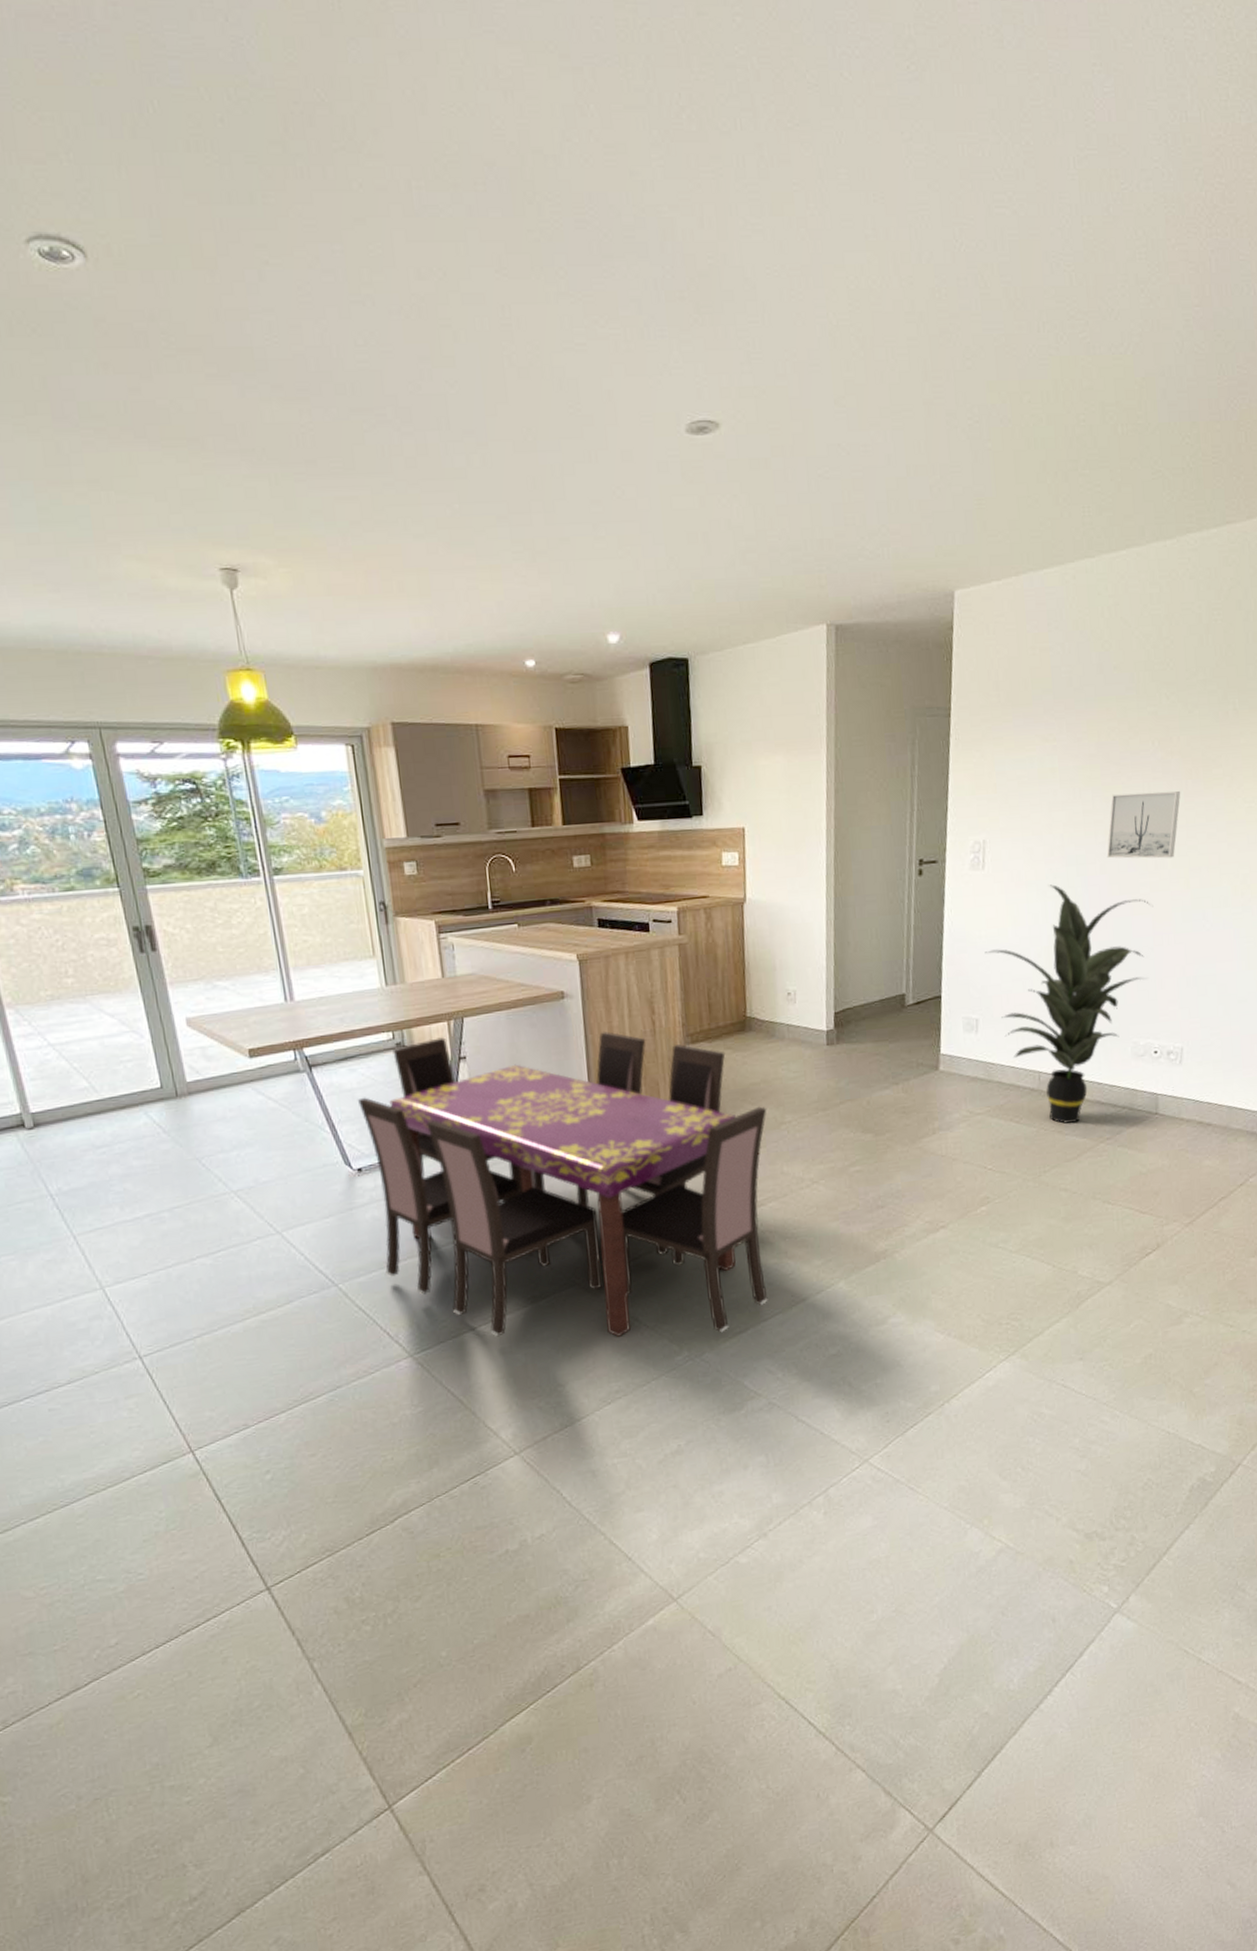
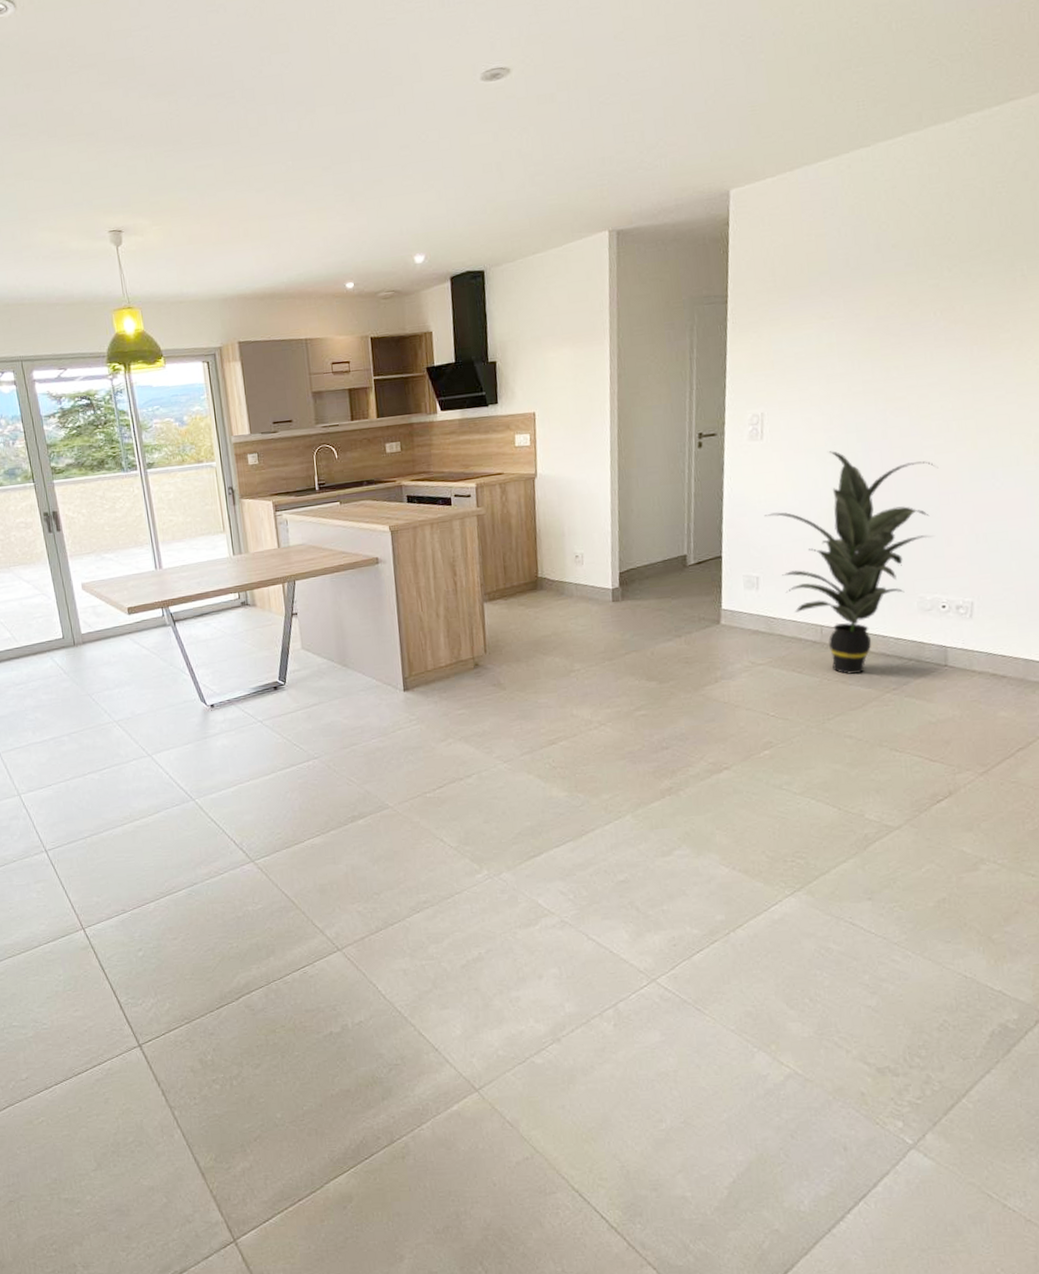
dining table: present [357,1031,768,1337] -> none [210,591,560,856]
wall art: present [1106,791,1181,859] -> none [887,357,966,424]

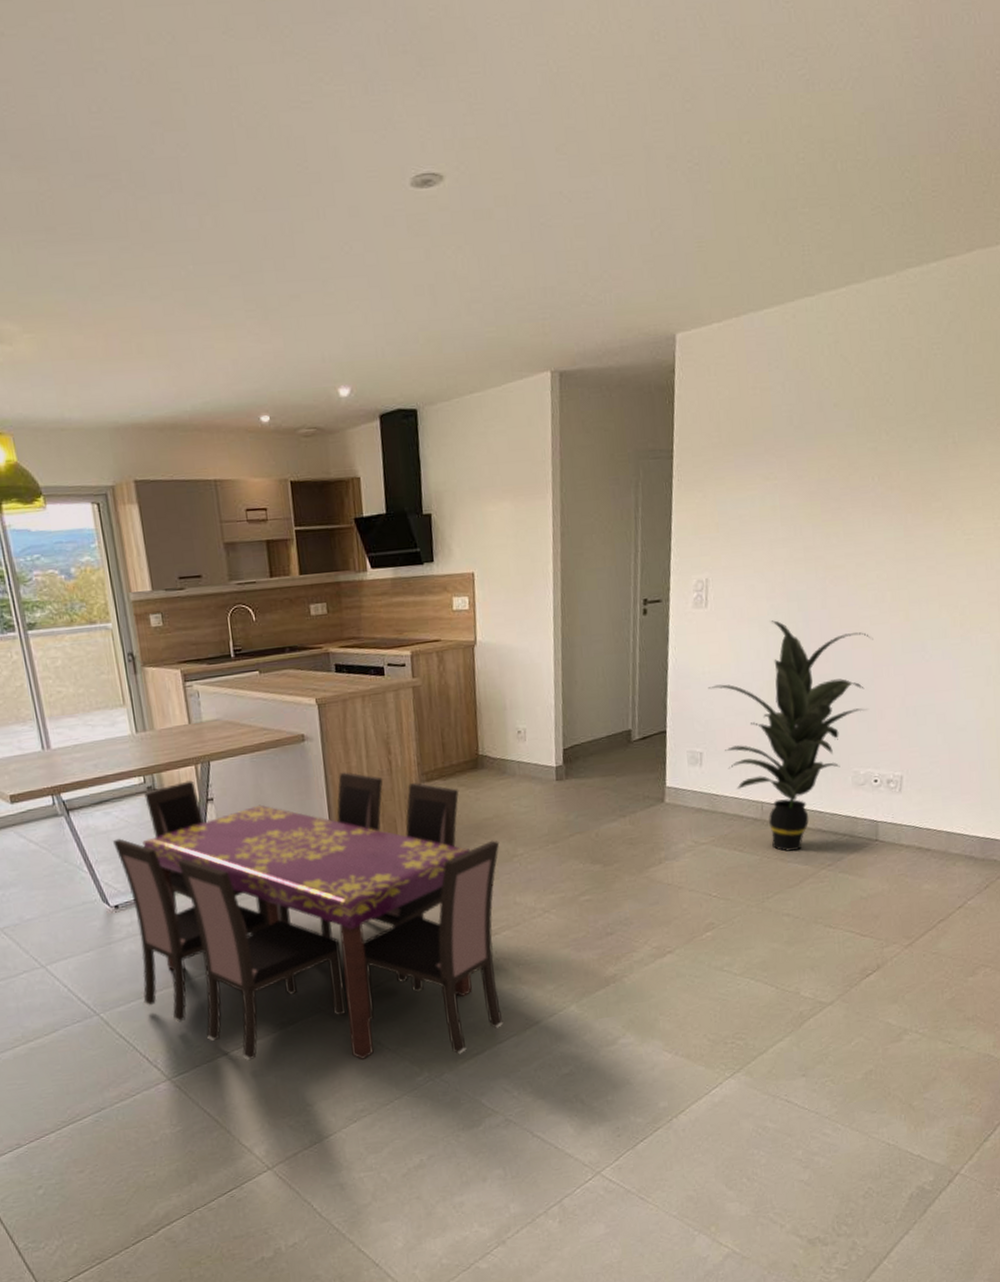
dining table: none [210,591,560,856] -> present [112,772,504,1061]

